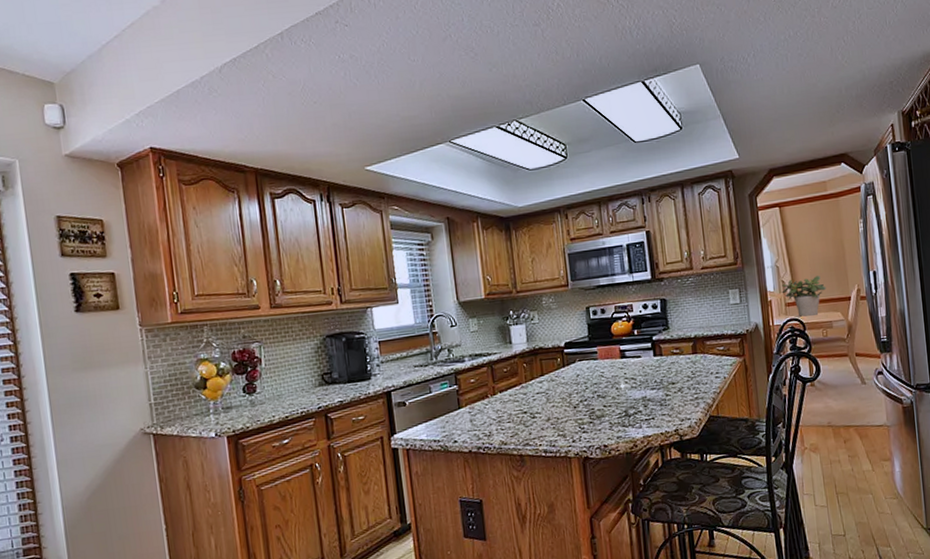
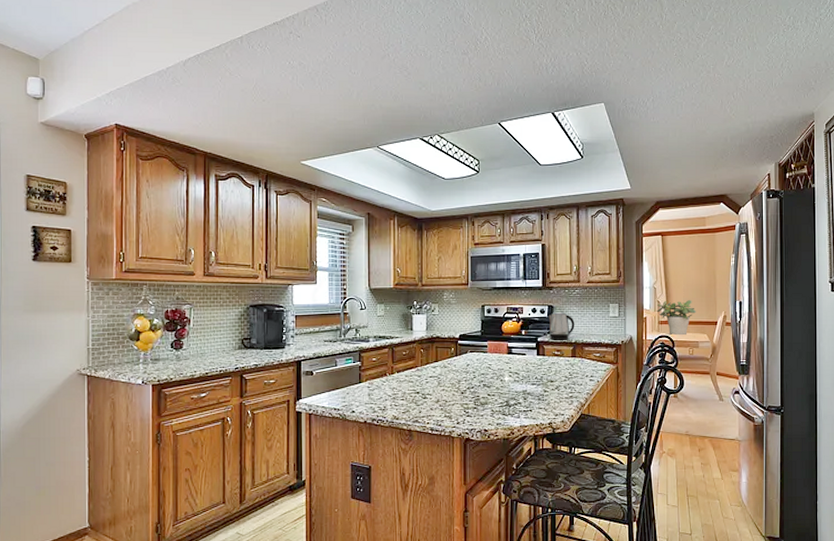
kettle: none [662,305,693,338] -> present [548,312,575,340]

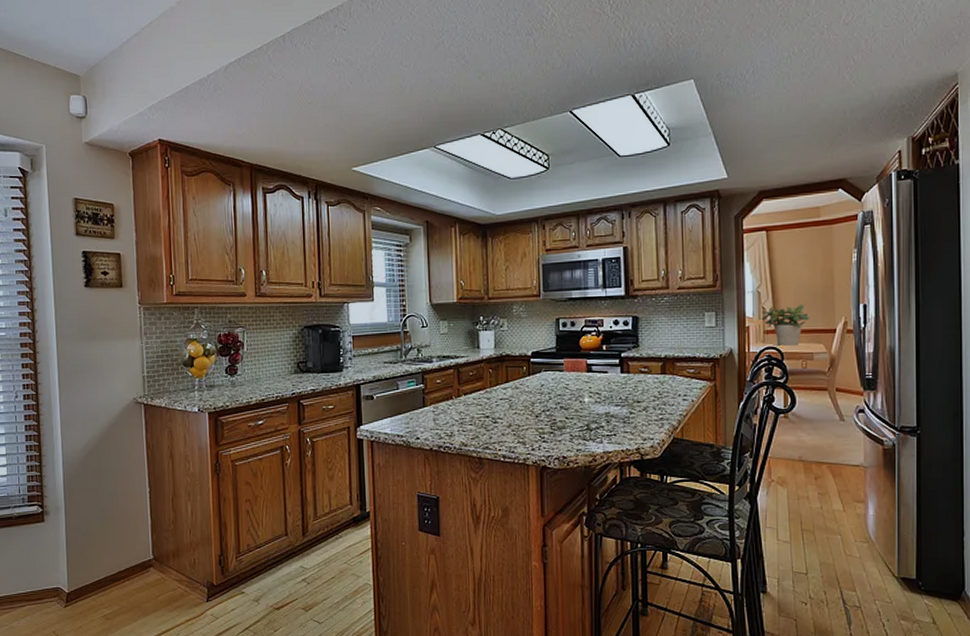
kettle: present [548,312,575,340] -> none [633,323,664,356]

